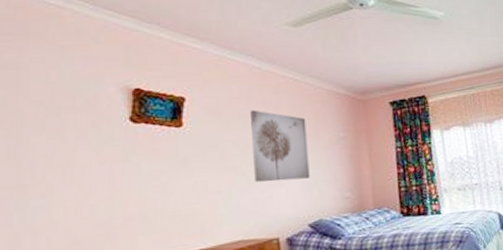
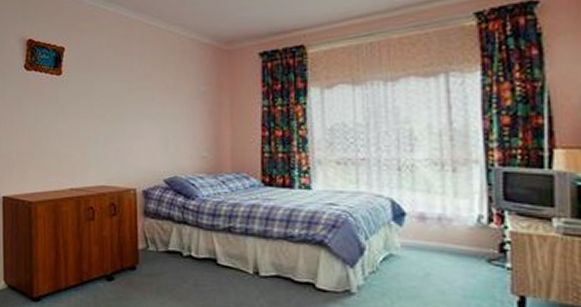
wall art: present [250,110,310,182] -> none [117,60,168,133]

